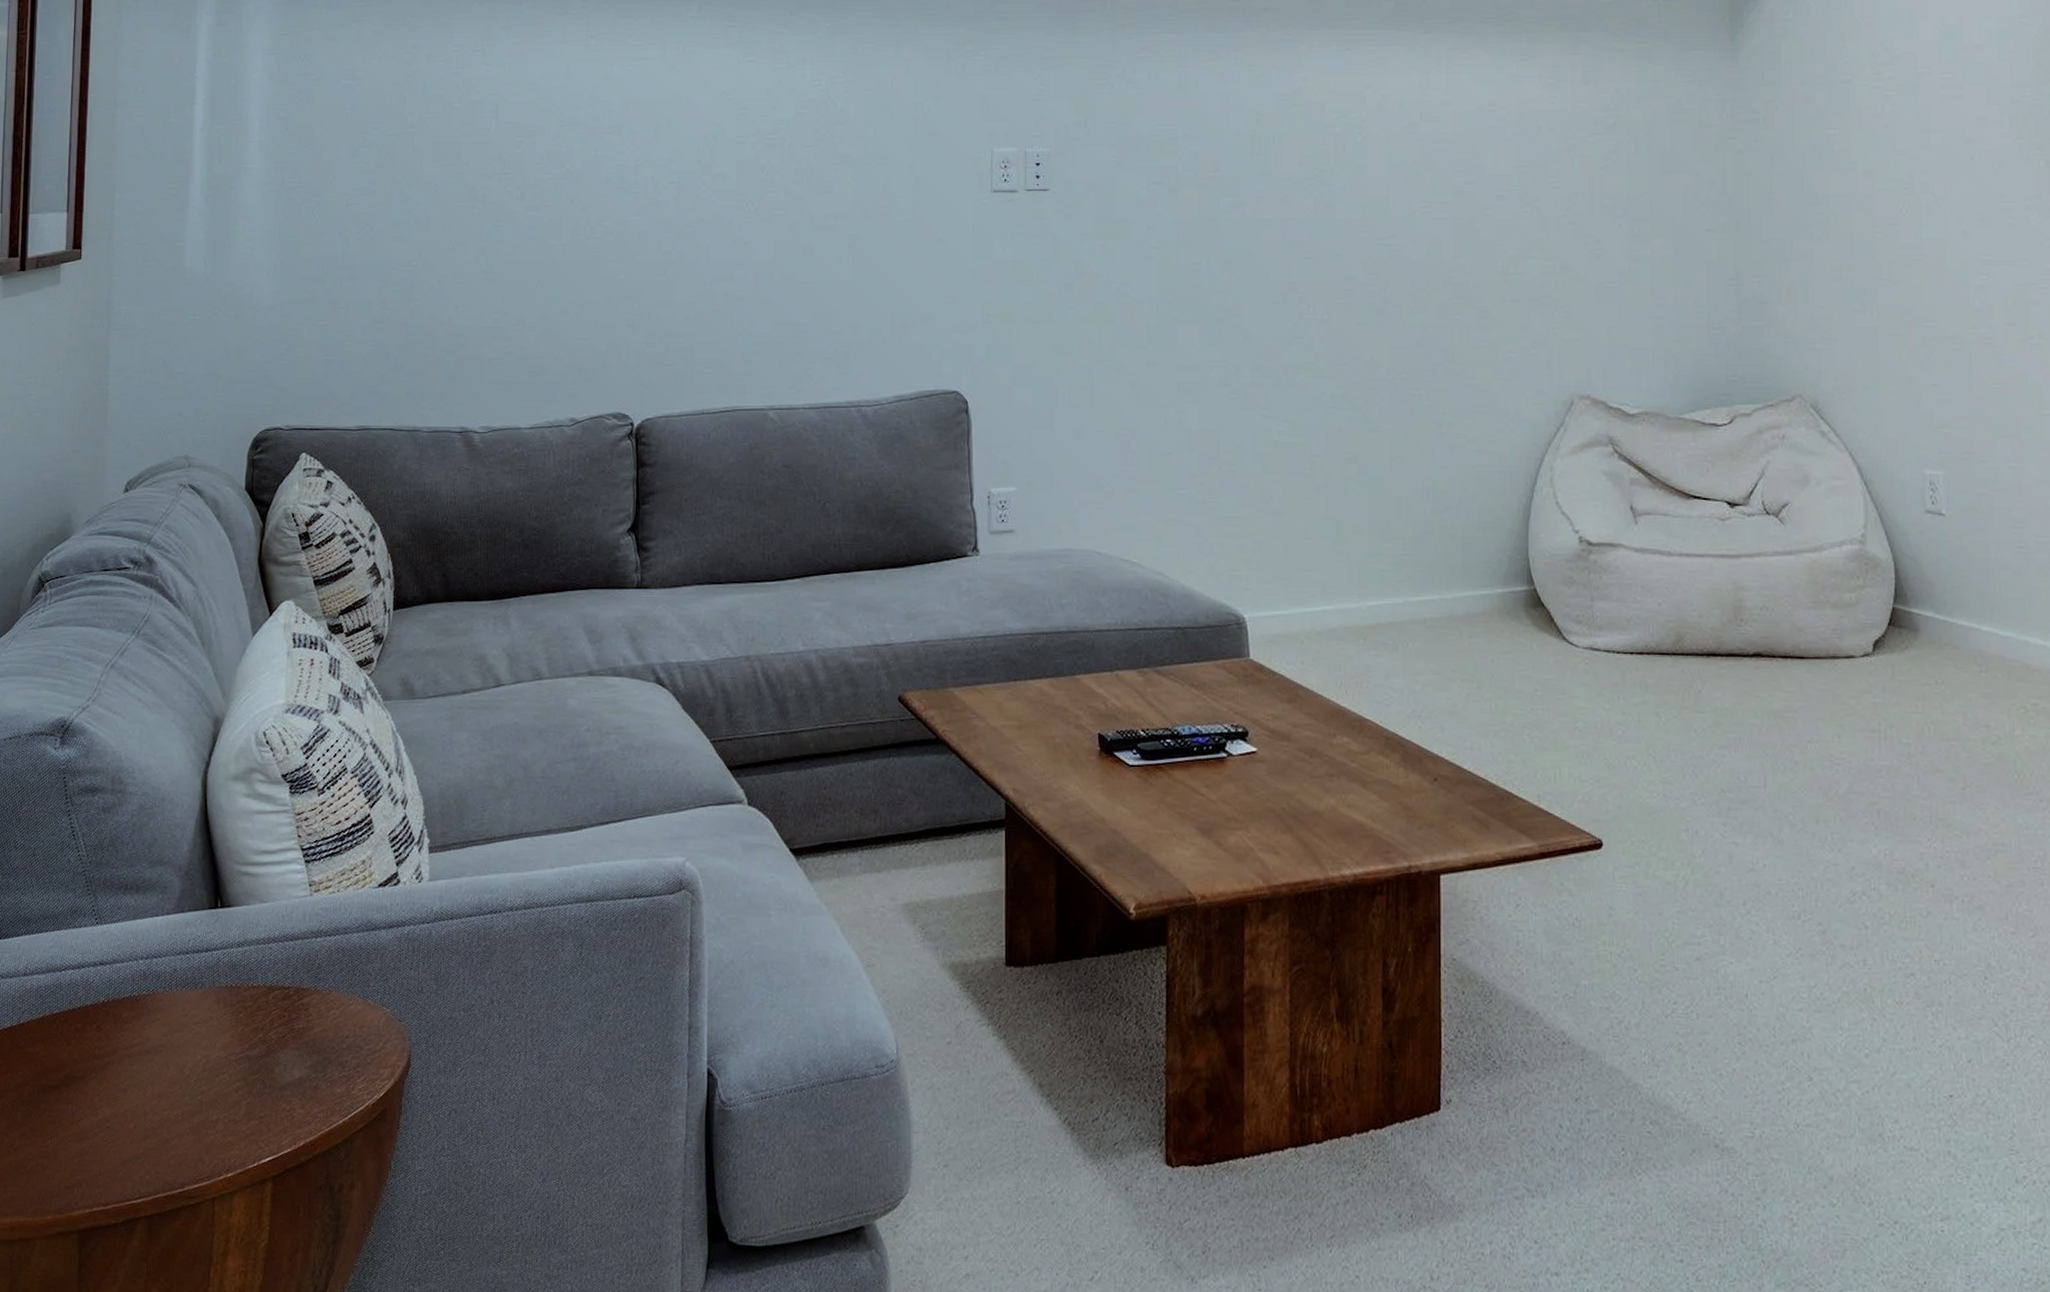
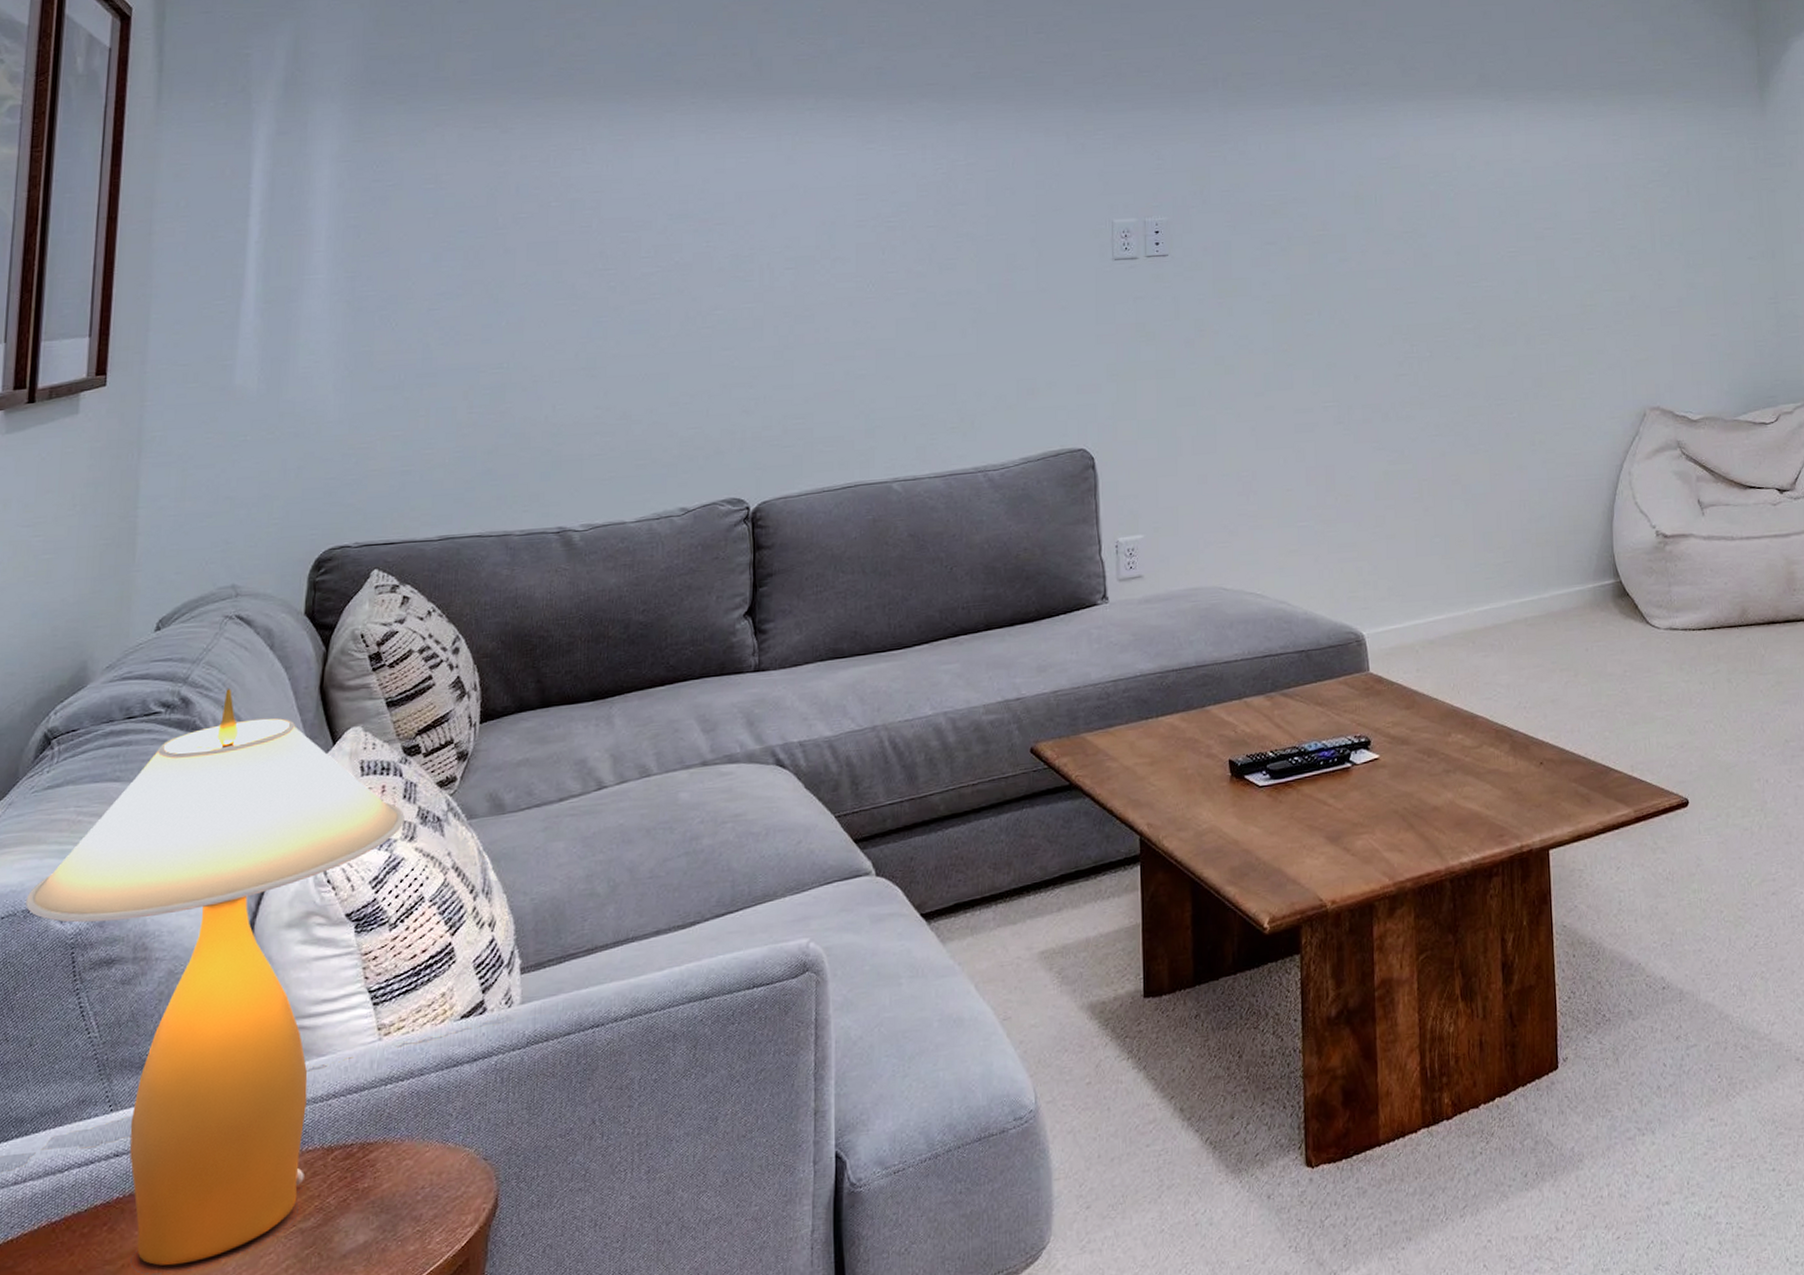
table lamp: none [27,553,330,1070] -> present [25,689,405,1266]

